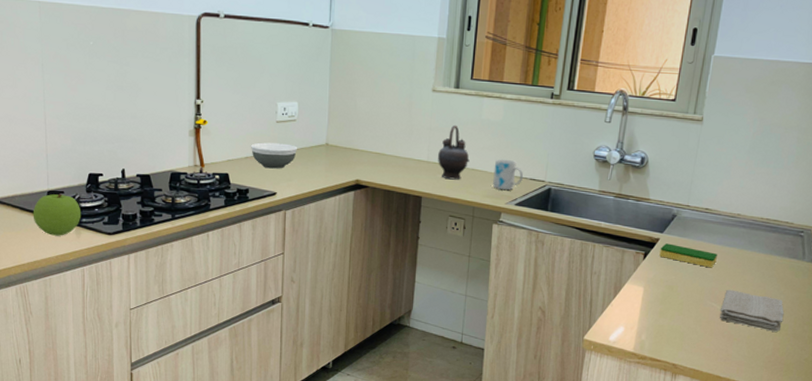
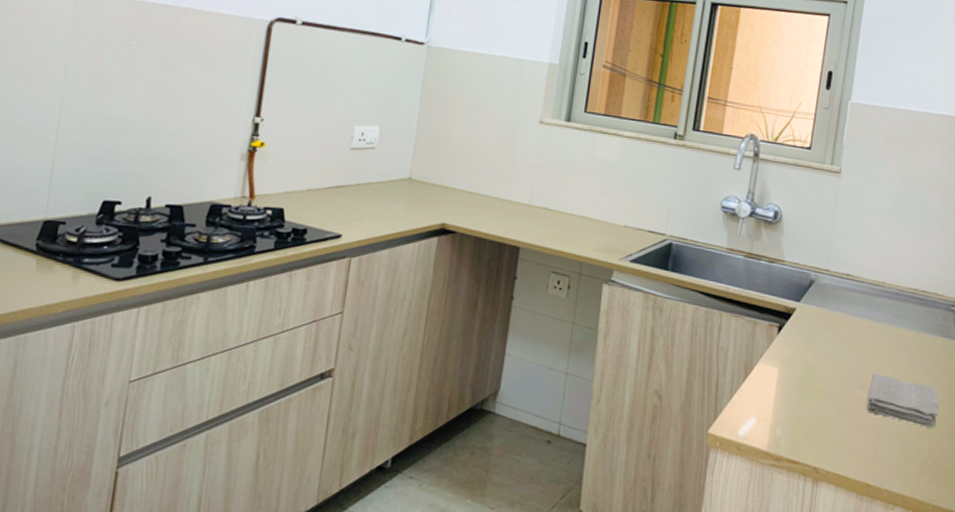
apple: present [33,193,82,236] -> none [17,224,85,280]
bowl: present [250,142,298,169] -> none [315,172,374,206]
teapot: present [438,124,470,180] -> none [541,163,579,229]
mug: present [492,159,523,191] -> none [604,205,640,244]
dish sponge: present [659,243,717,268] -> none [796,314,861,347]

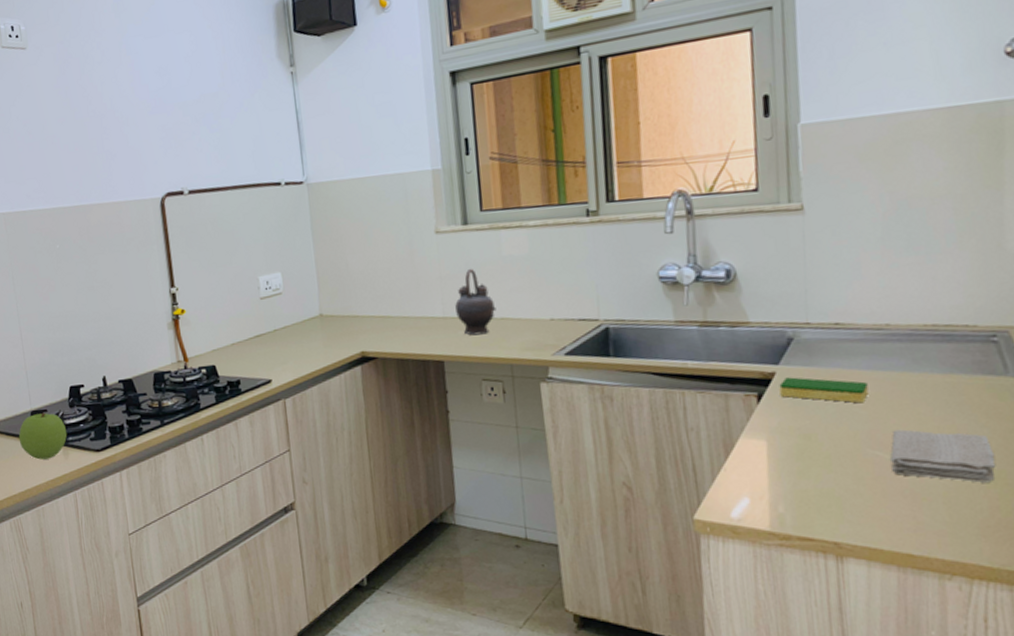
apple: none [17,224,85,280] -> present [18,412,67,460]
teapot: none [541,163,579,229] -> present [455,268,496,336]
dish sponge: none [796,314,861,347] -> present [779,377,869,404]

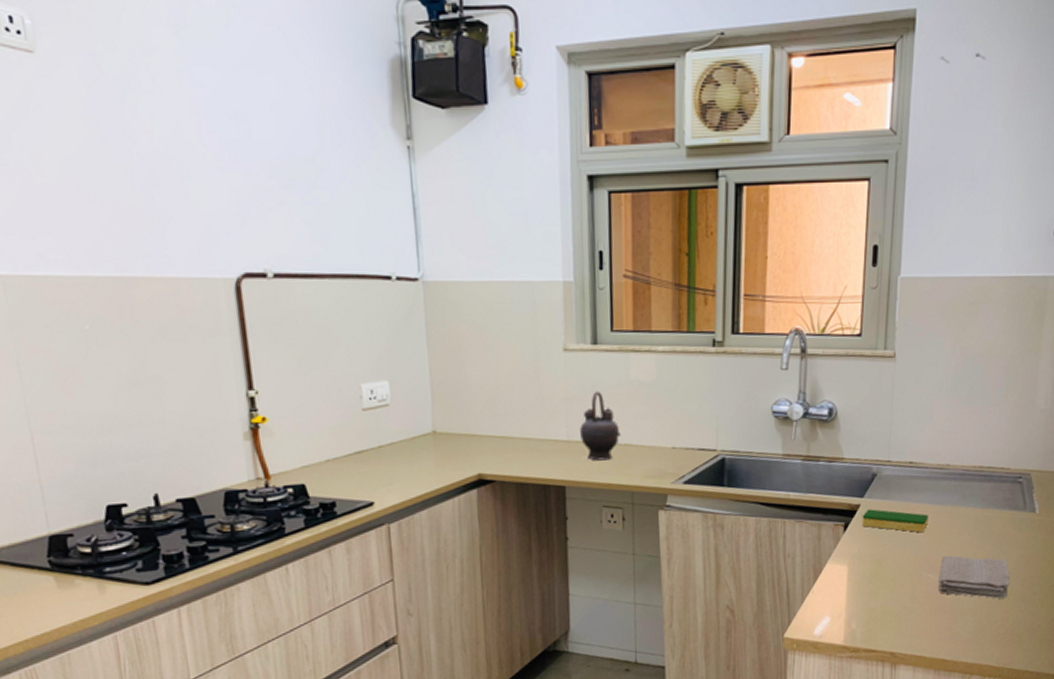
apple: present [18,412,67,460] -> none [30,537,104,596]

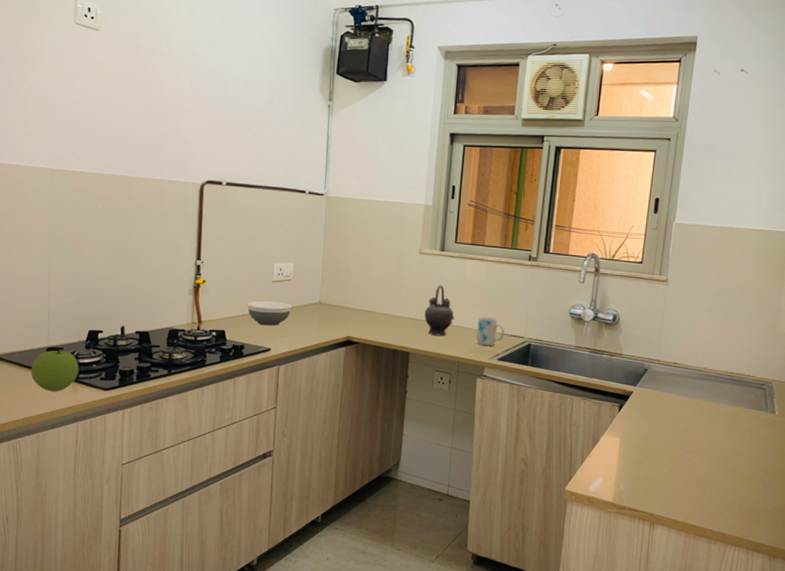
apple: none [30,537,104,596] -> present [30,350,79,392]
bowl: none [330,436,396,472] -> present [246,301,293,326]
mug: none [651,427,689,467] -> present [475,316,504,346]
dish sponge: present [862,509,928,533] -> none [633,396,687,420]
washcloth: present [939,555,1010,599] -> none [692,440,752,481]

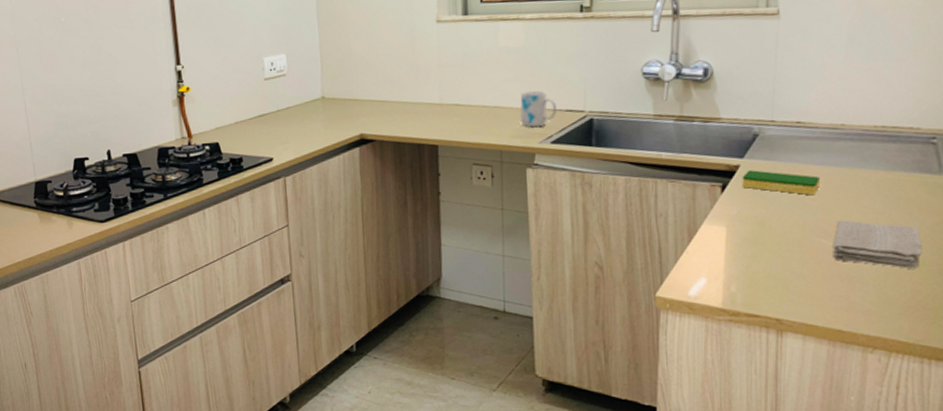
apple: present [30,350,79,392] -> none [22,183,72,229]
bowl: present [246,301,293,326] -> none [239,102,292,132]
teapot: present [425,284,454,336] -> none [452,57,490,122]
dish sponge: none [633,396,687,420] -> present [742,170,820,196]
washcloth: none [692,440,752,481] -> present [833,220,922,269]

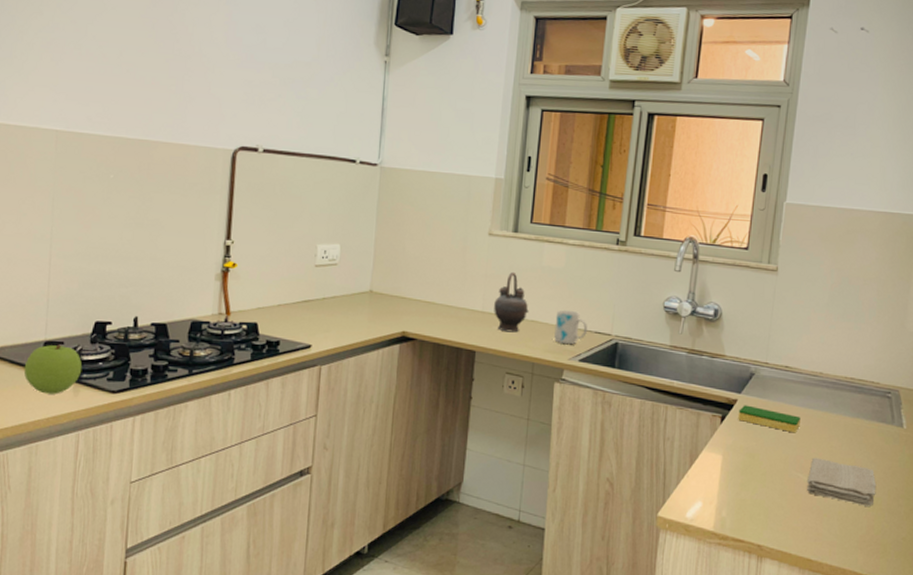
apple: none [22,183,72,229] -> present [23,344,83,394]
teapot: none [452,57,490,122] -> present [494,271,529,333]

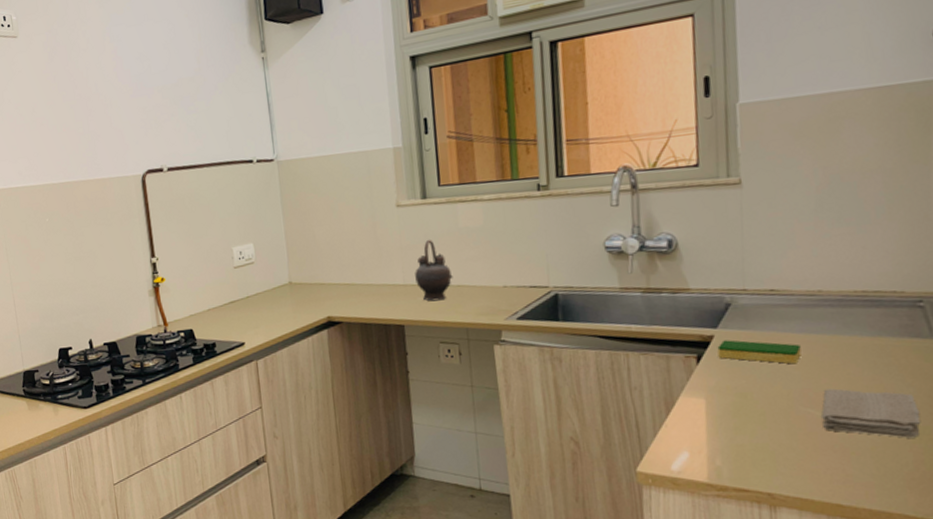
apple: present [23,344,83,394] -> none [12,372,57,416]
mug: present [553,309,587,345] -> none [483,268,521,305]

